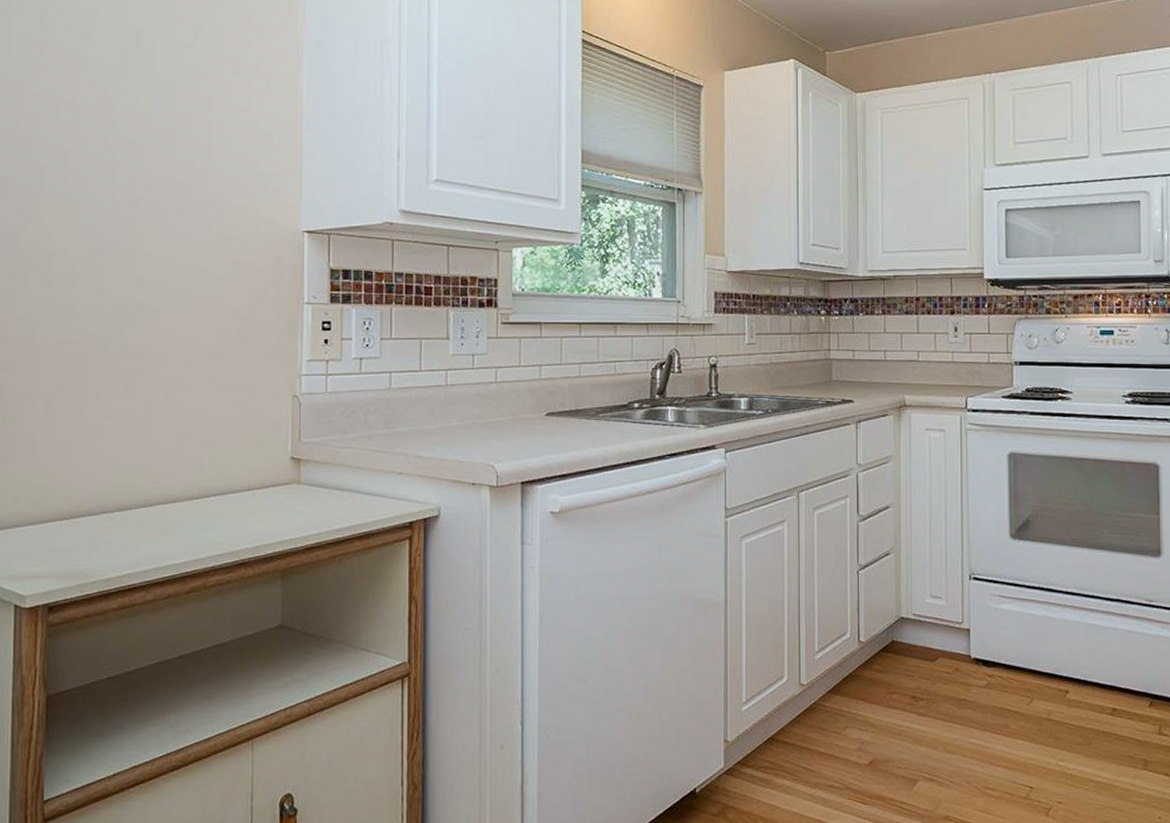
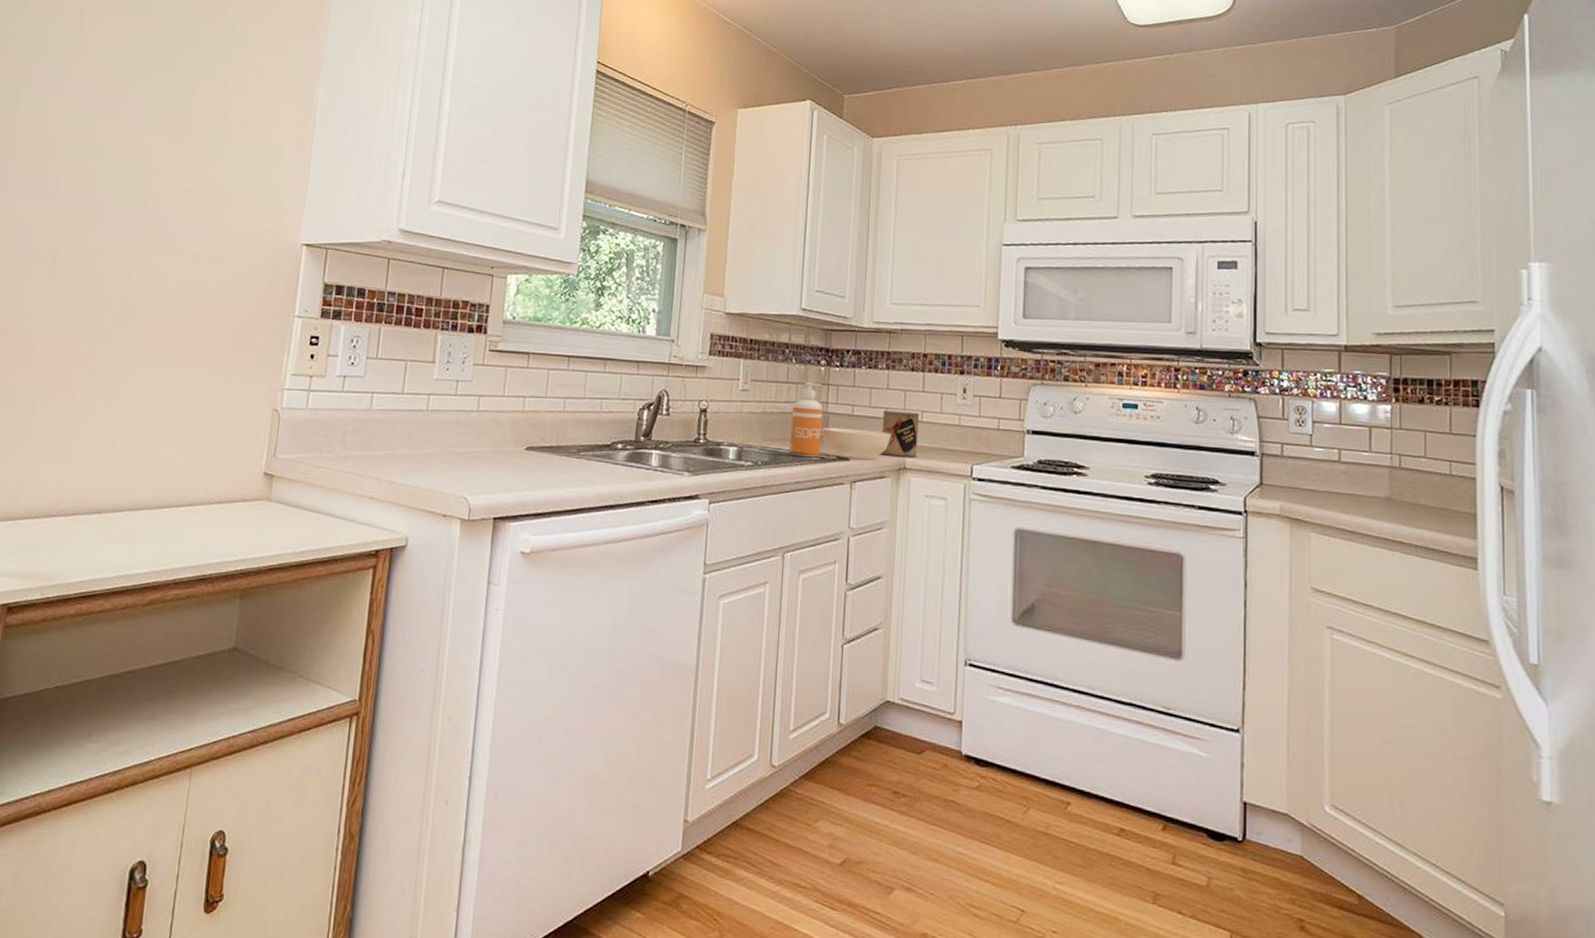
soap dispenser: none [797,332,826,402] -> present [789,382,824,458]
bowl: none [825,372,892,401] -> present [821,427,892,460]
tin can: none [881,353,916,395] -> present [881,410,920,458]

